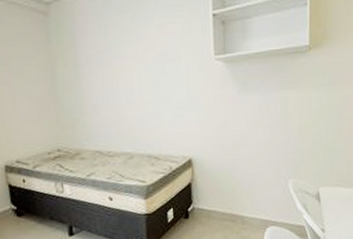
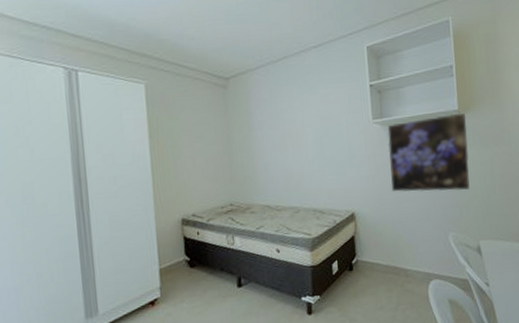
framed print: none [230,48,317,137] -> present [387,112,471,192]

